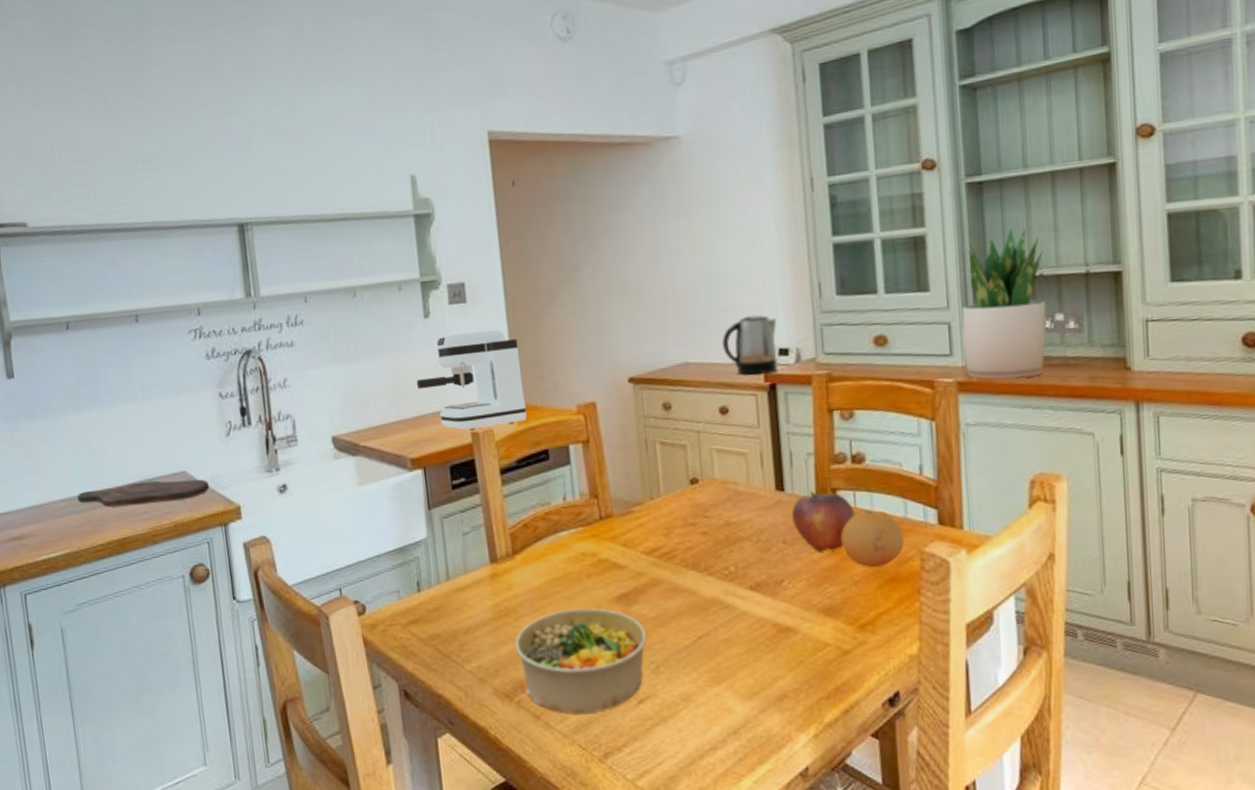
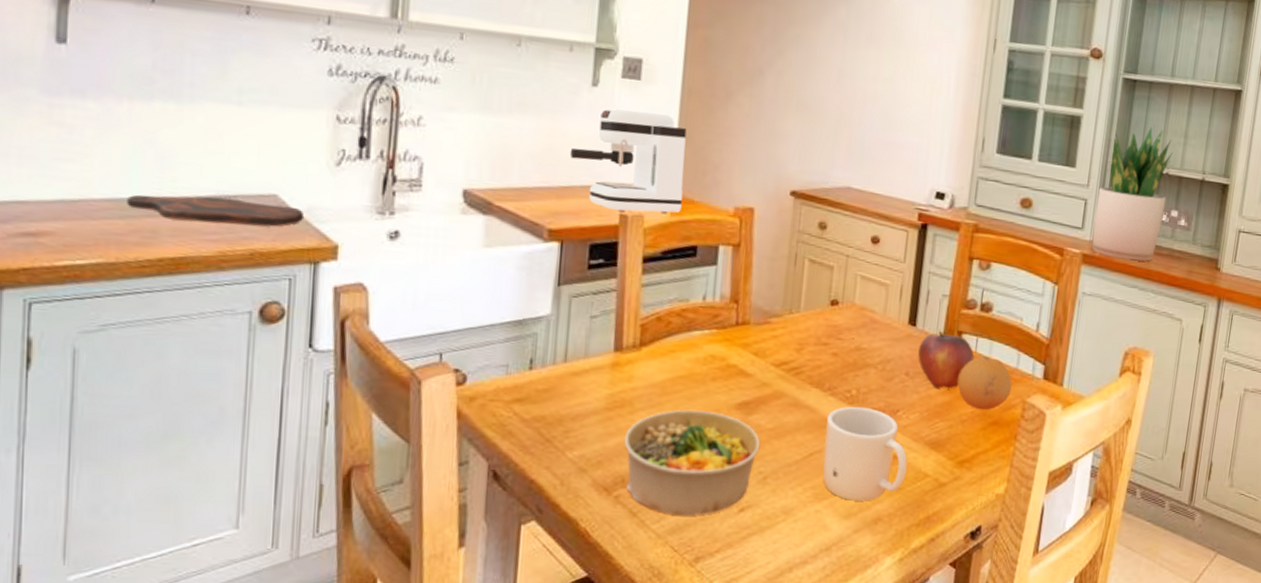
mug: none [708,582,804,680] -> present [822,406,908,501]
kettle: present [721,314,778,375] -> none [885,154,940,213]

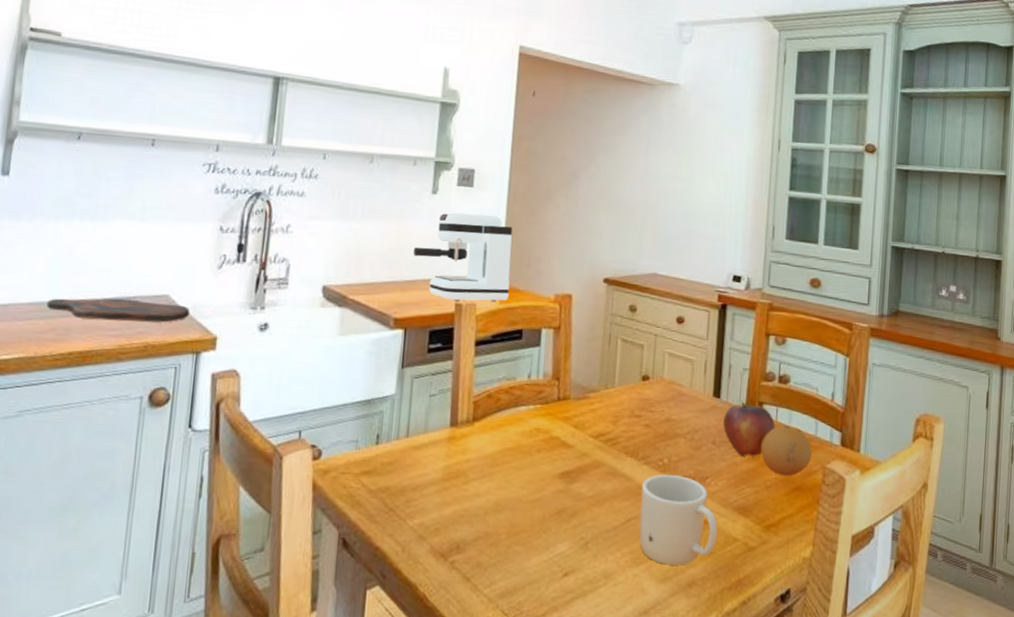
bowl: present [624,409,761,516] -> none [459,479,582,581]
planter: present [1091,127,1173,262] -> none [877,211,947,333]

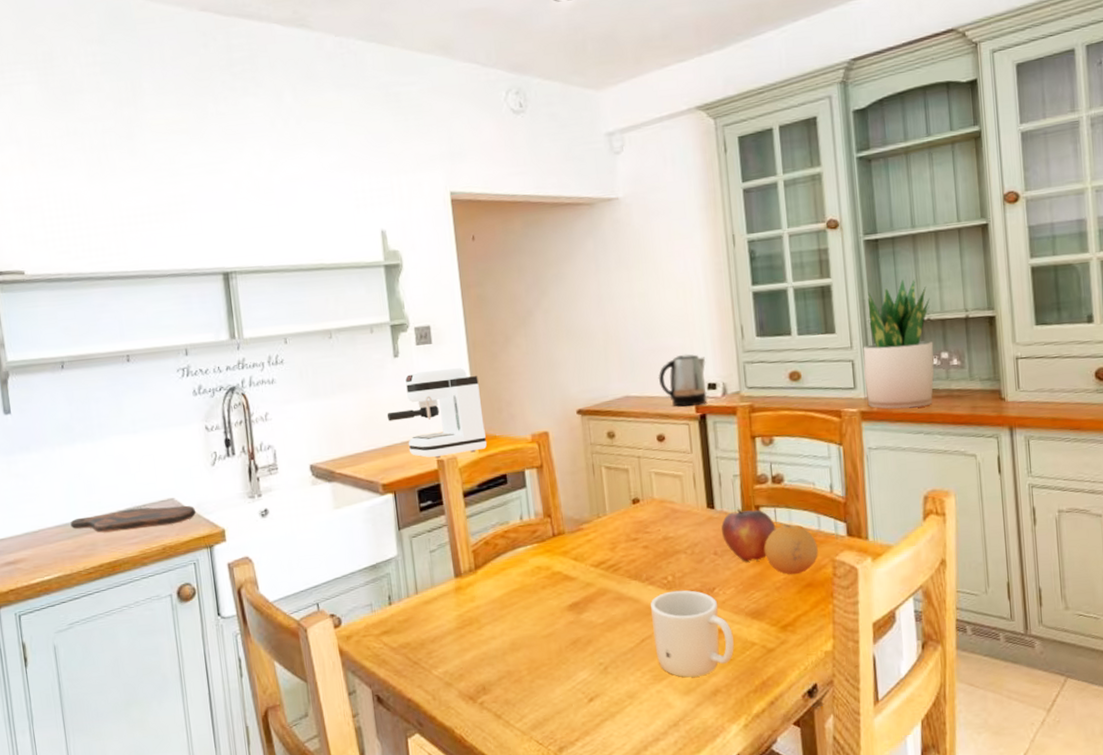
kettle: none [687,243,736,295] -> present [658,353,707,407]
planter: none [877,211,947,333] -> present [863,279,935,410]

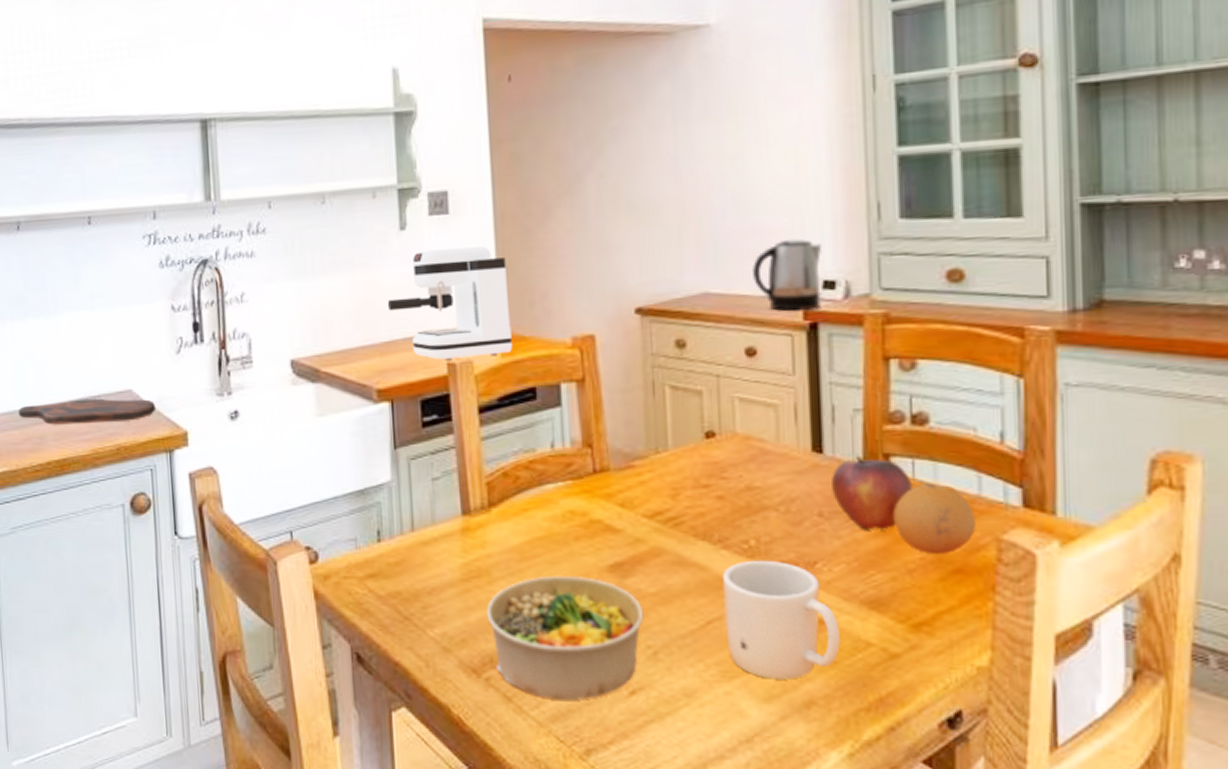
bowl: none [477,616,596,712] -> present [486,575,644,701]
planter: present [863,279,935,410] -> none [1064,141,1182,331]

